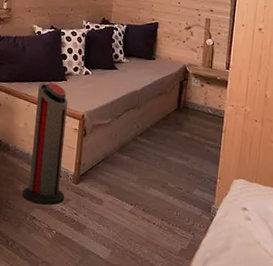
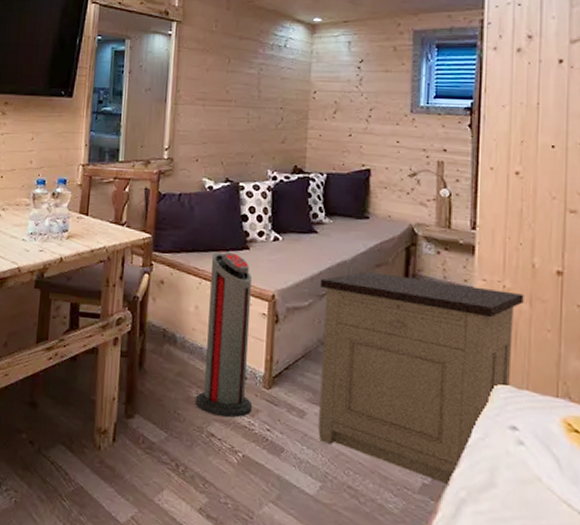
nightstand: none [111,99,258,249] -> present [318,271,524,486]

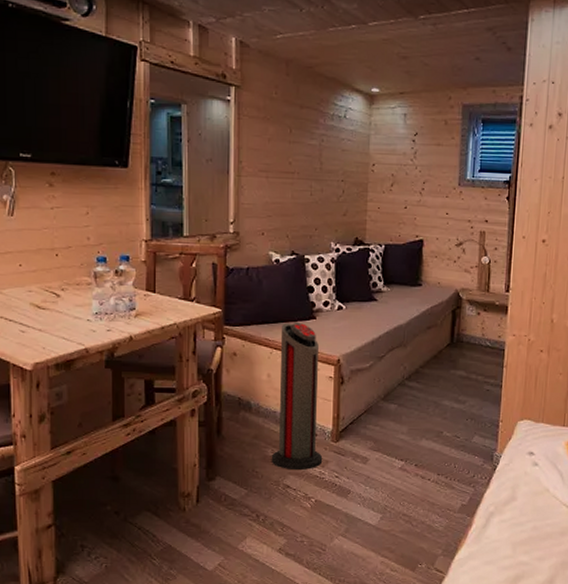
nightstand: present [318,271,524,486] -> none [379,333,544,504]

